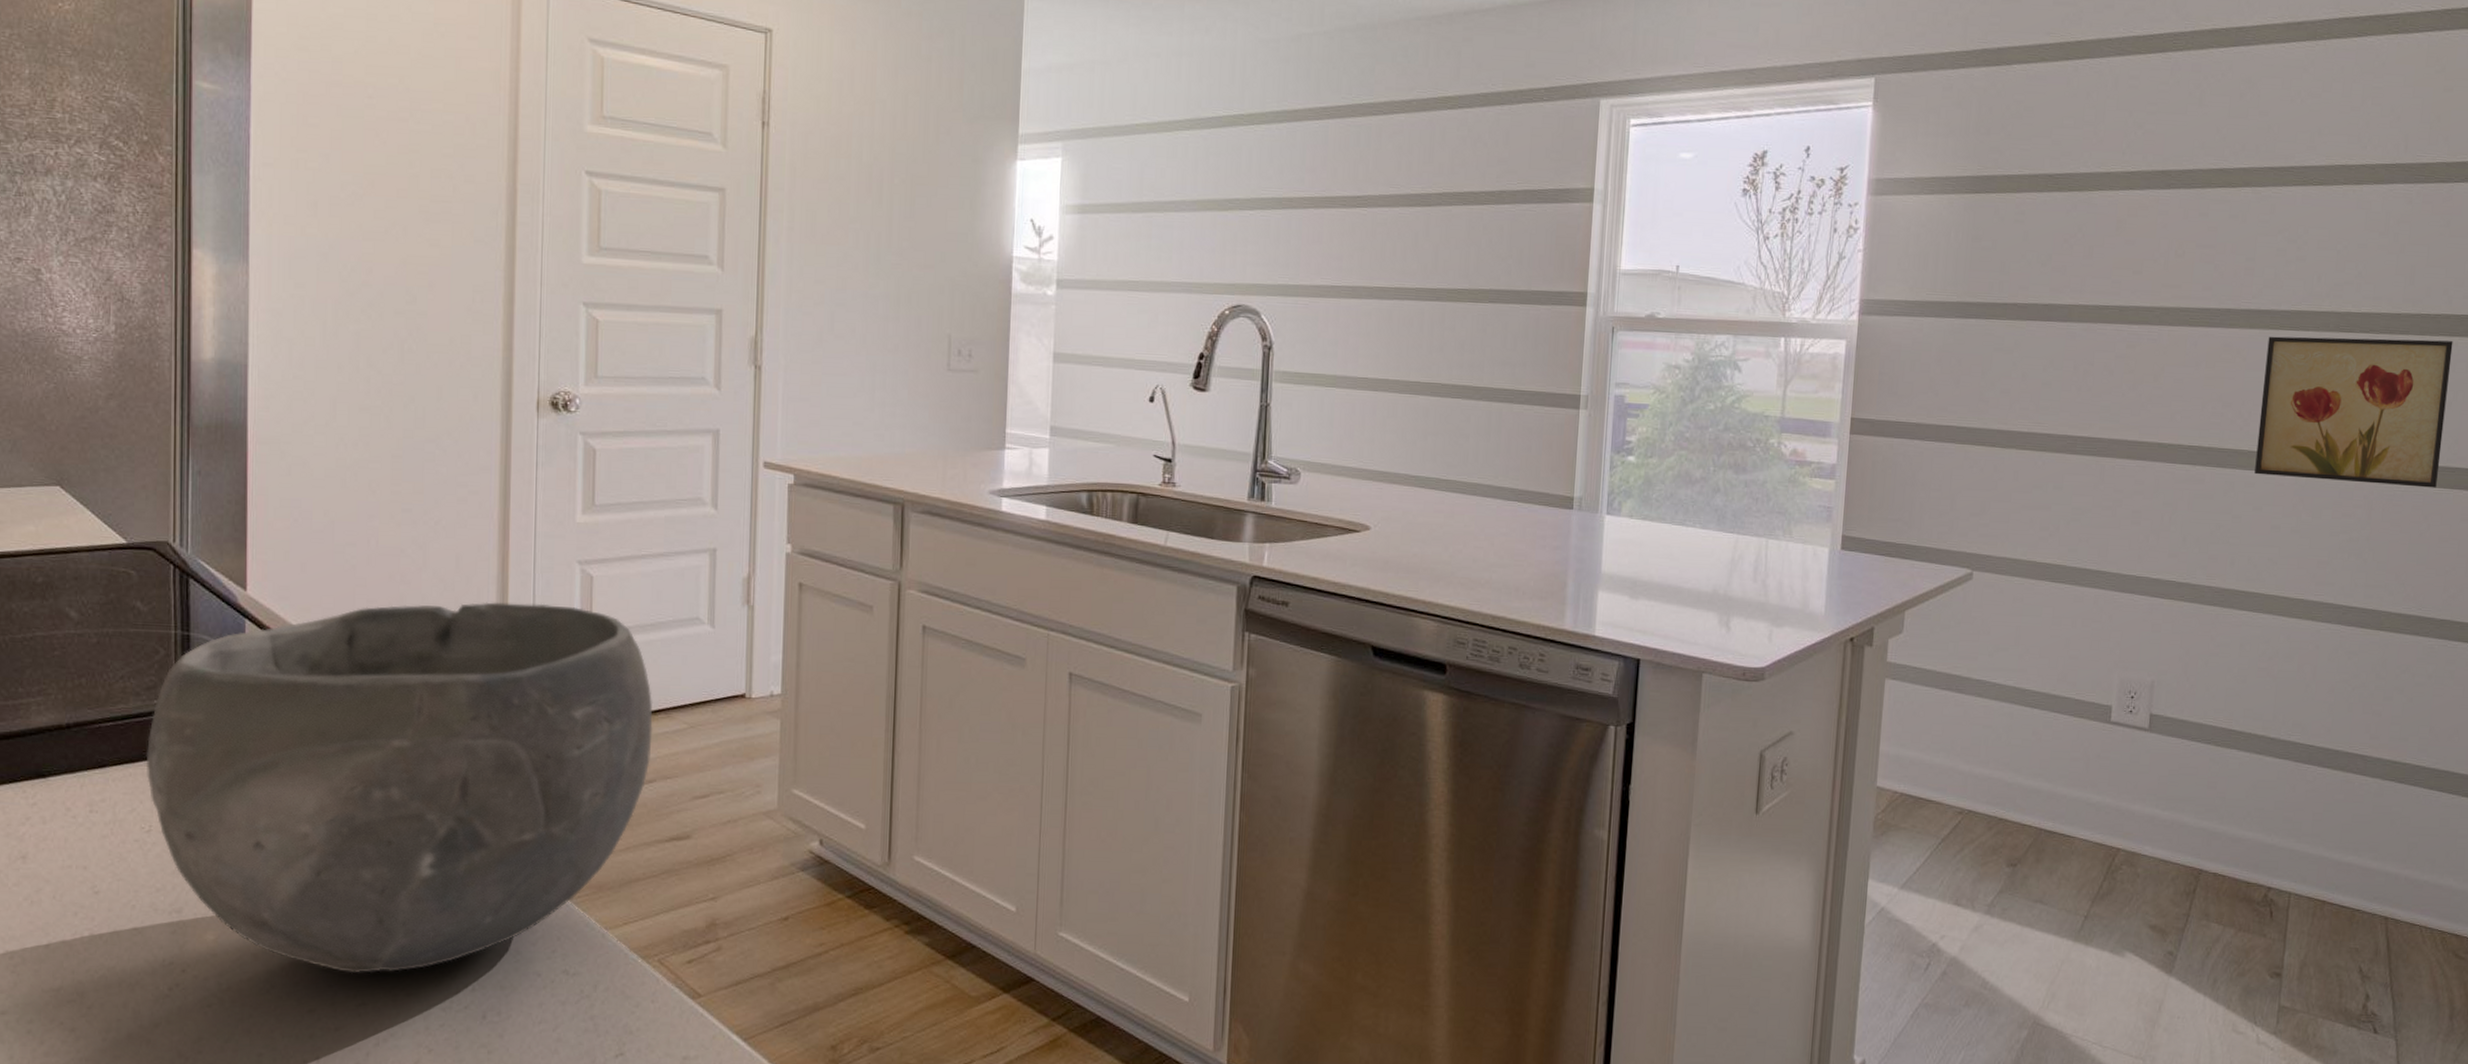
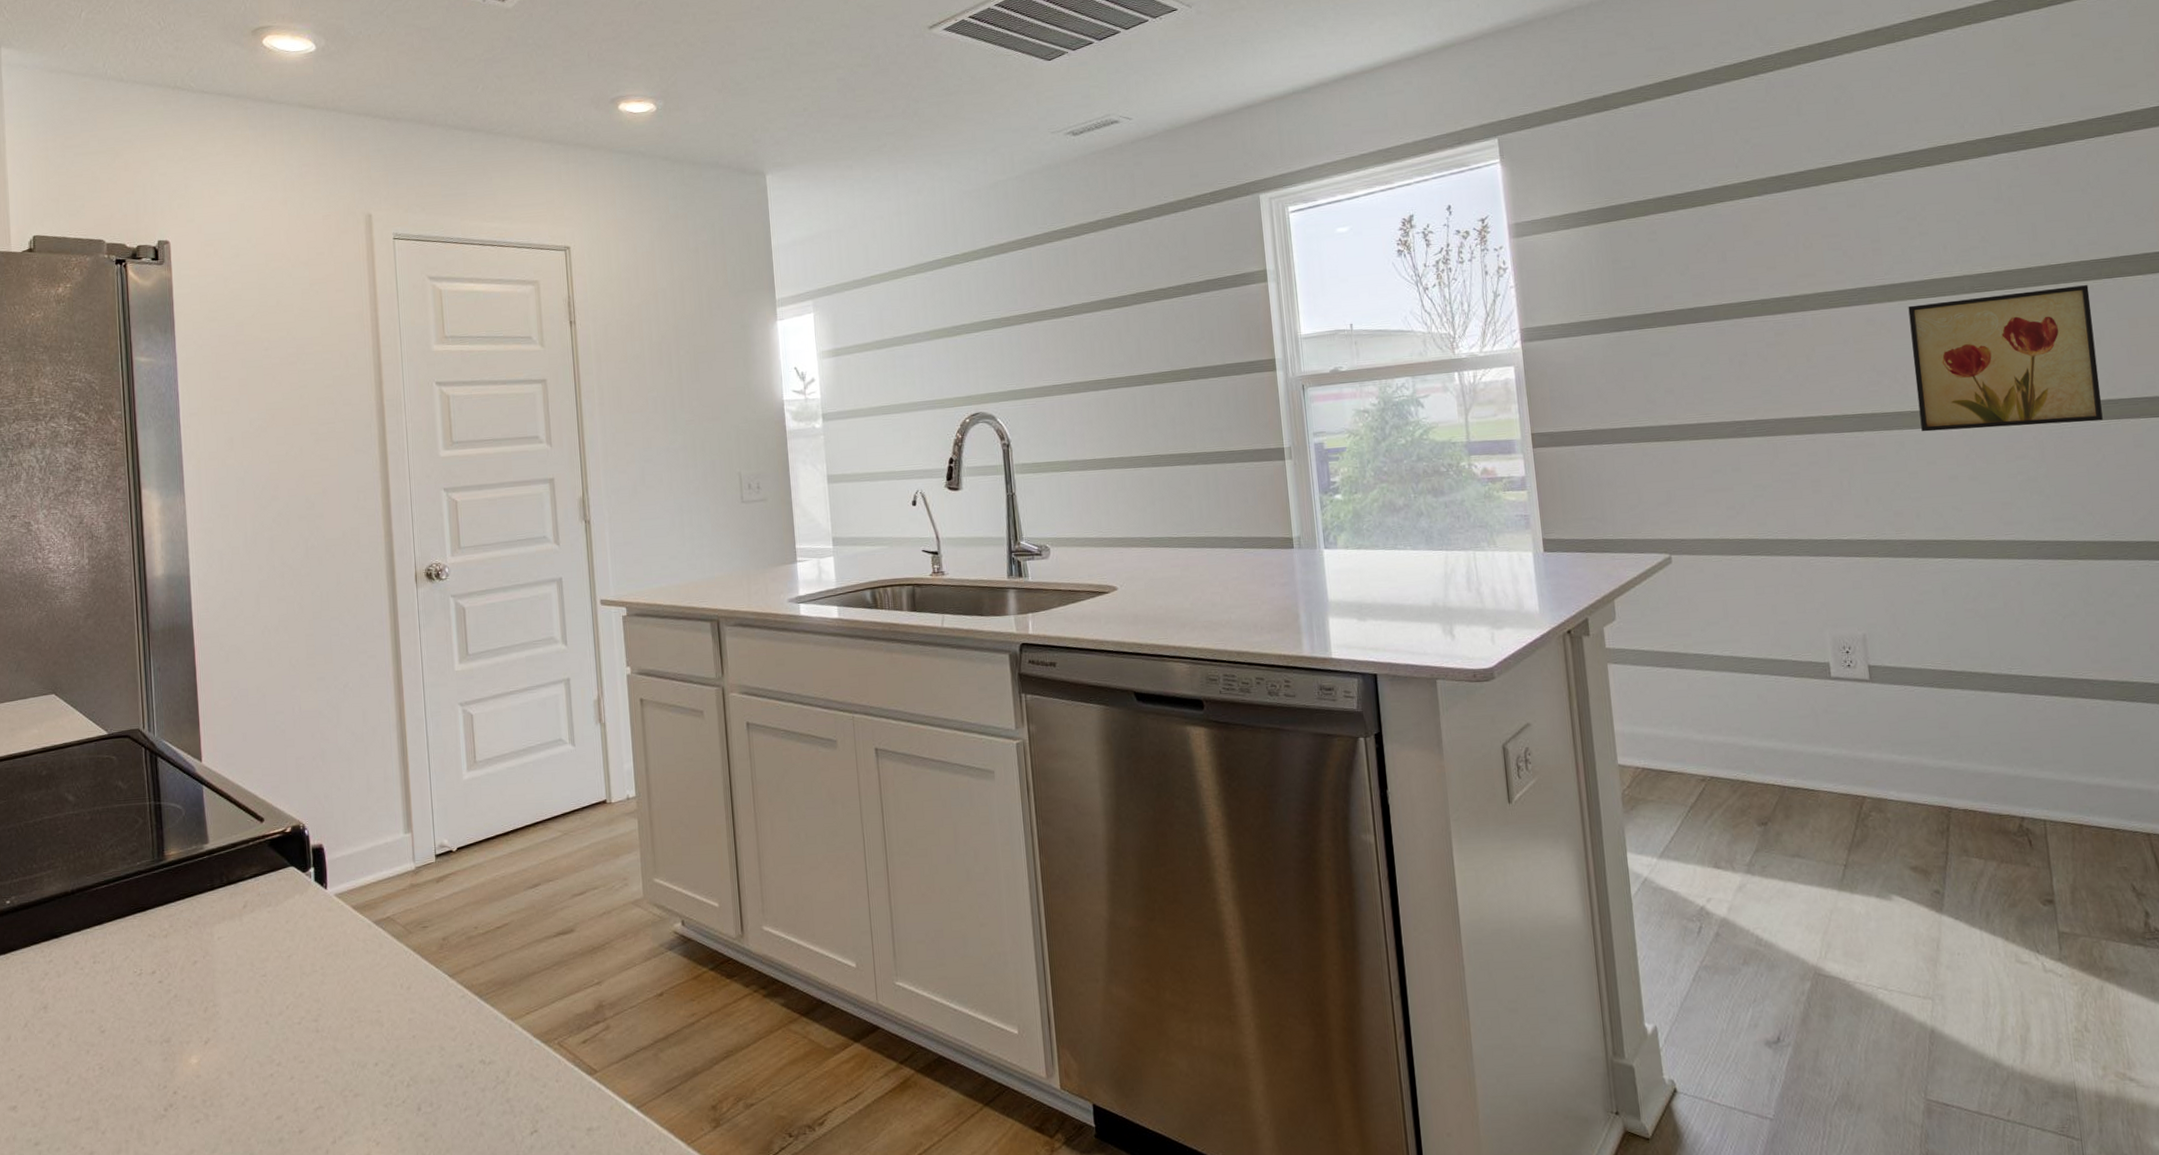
bowl: present [146,602,653,974] -> none [133,742,535,1082]

